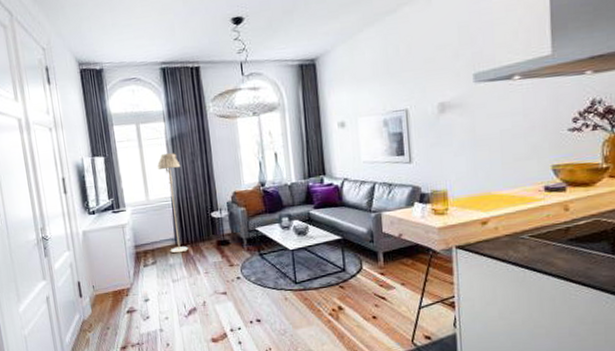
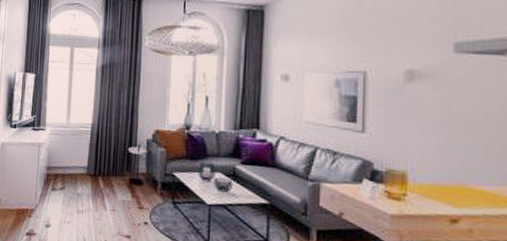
floor lamp: present [157,153,189,254] -> none [80,80,107,184]

